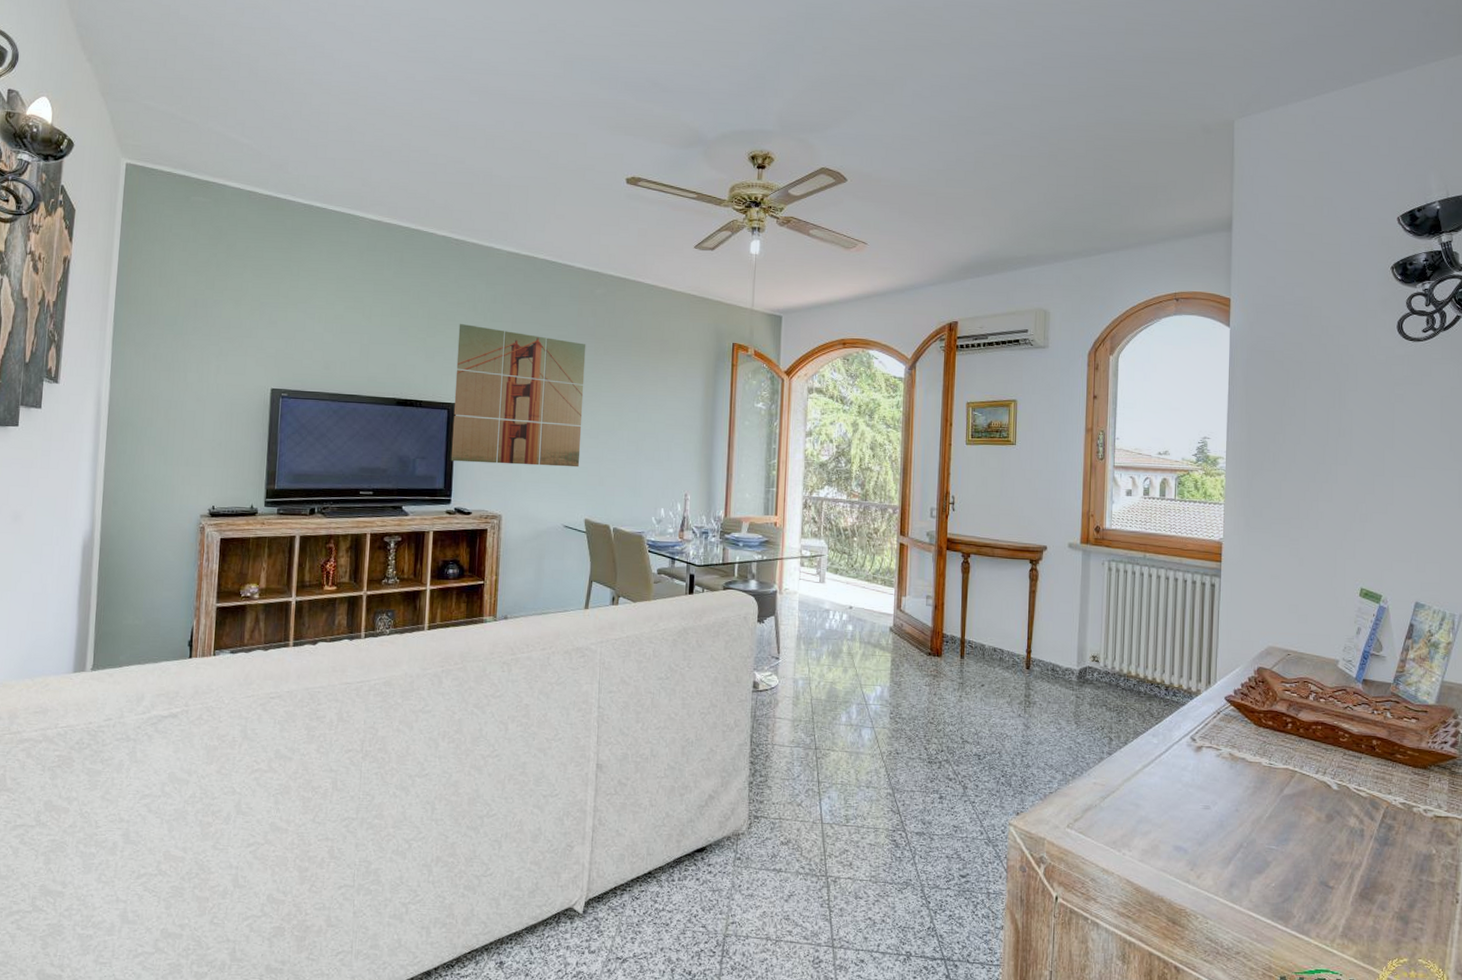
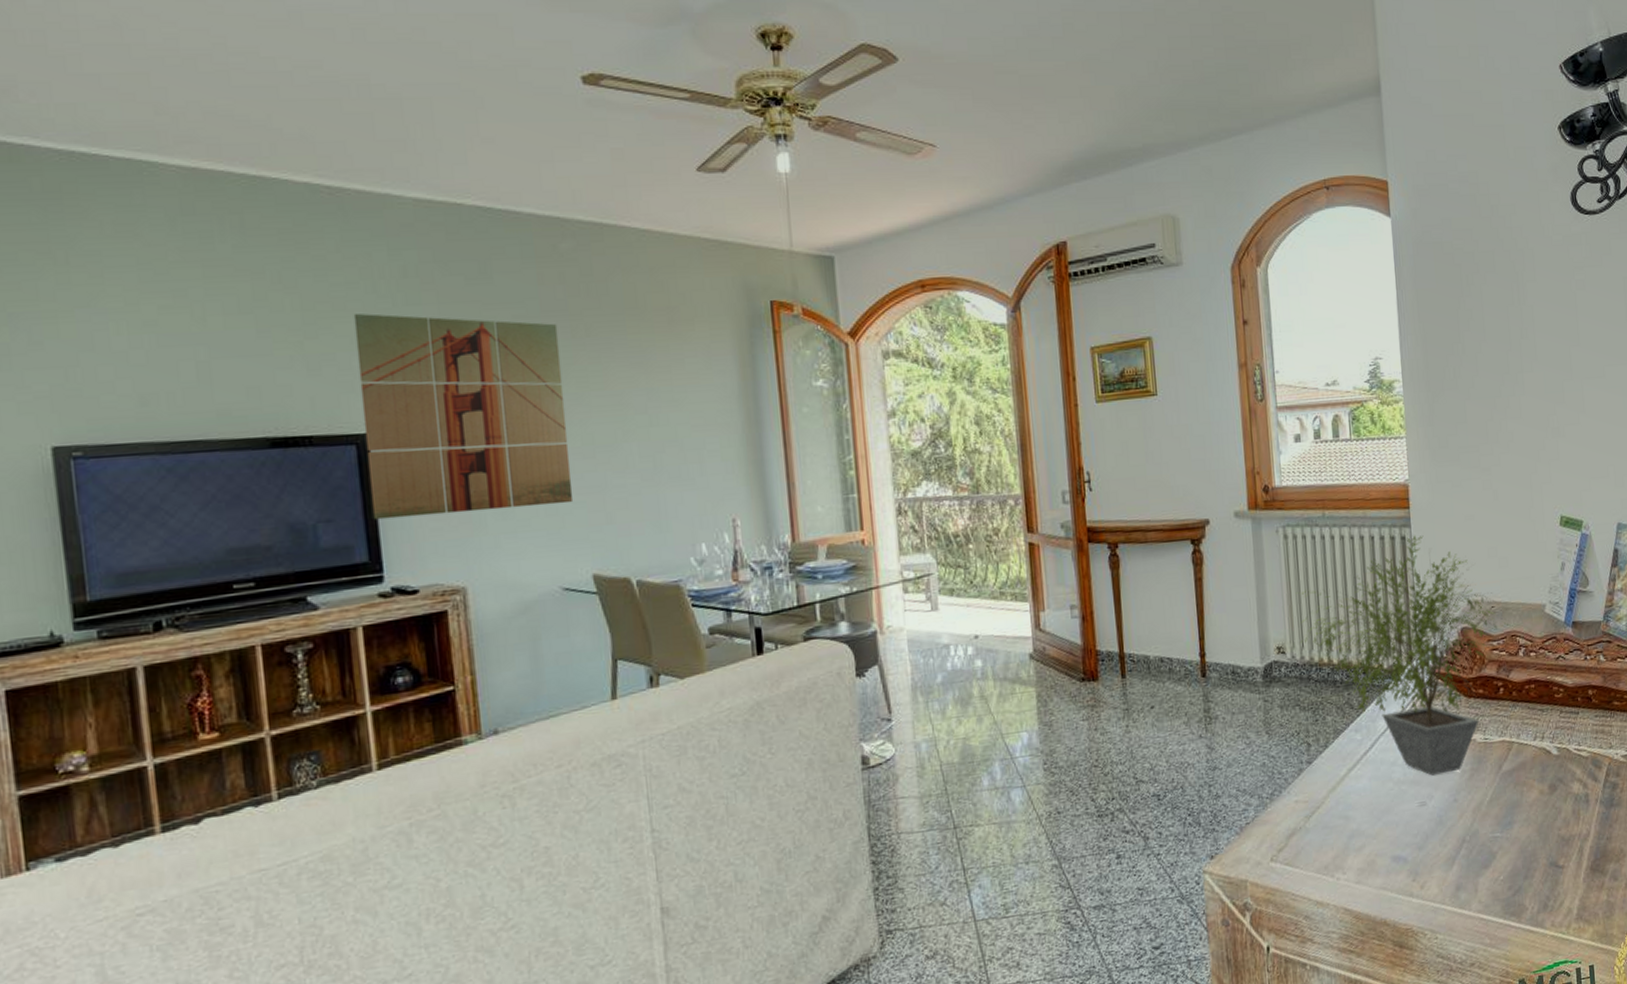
potted plant: none [1113,584,1304,786] -> present [1297,535,1511,776]

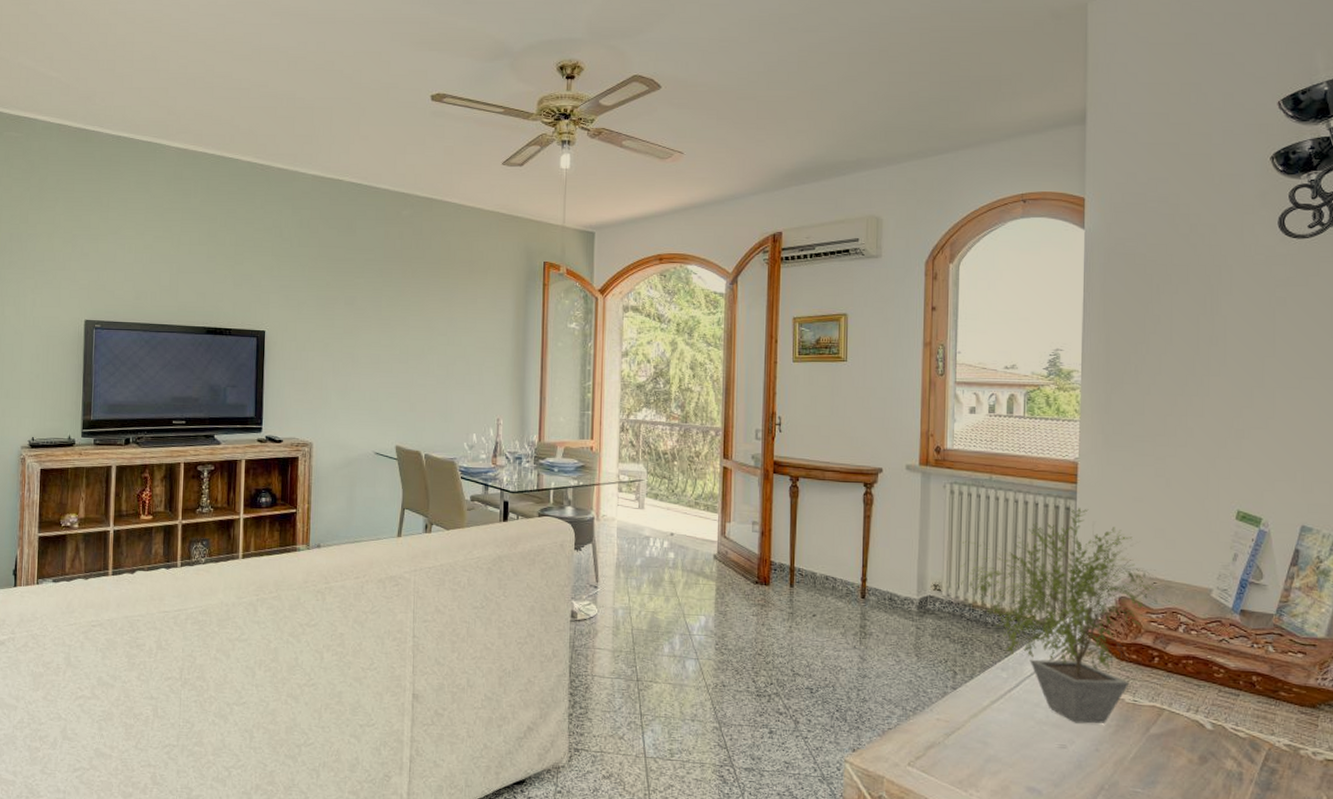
wall art: present [353,313,574,520] -> none [261,250,394,393]

